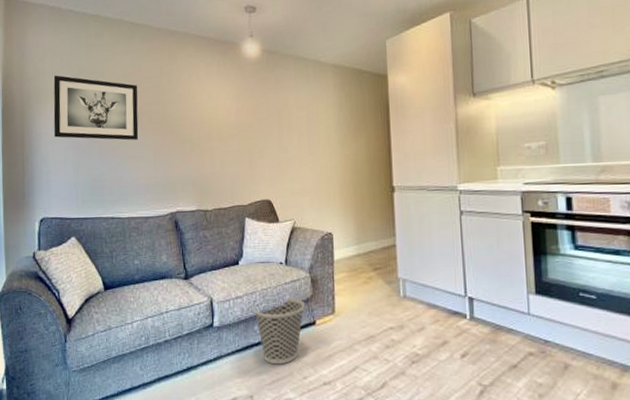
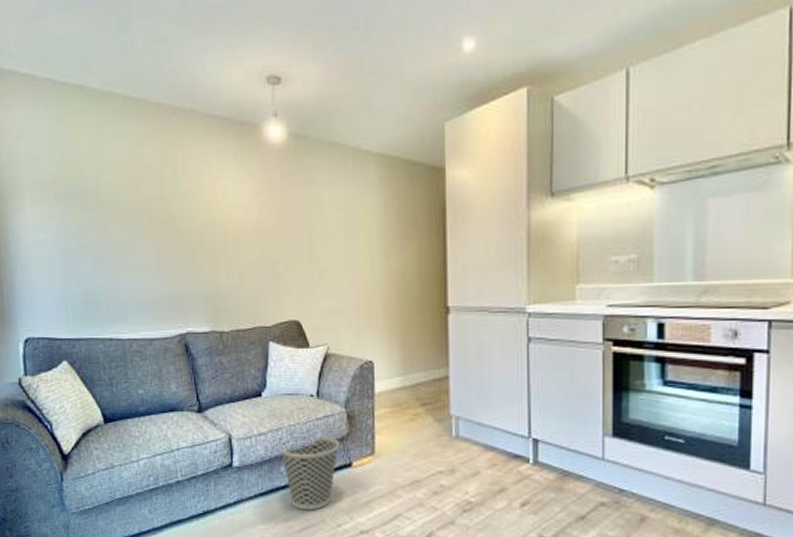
wall art: present [53,75,139,140] -> none [31,162,138,246]

